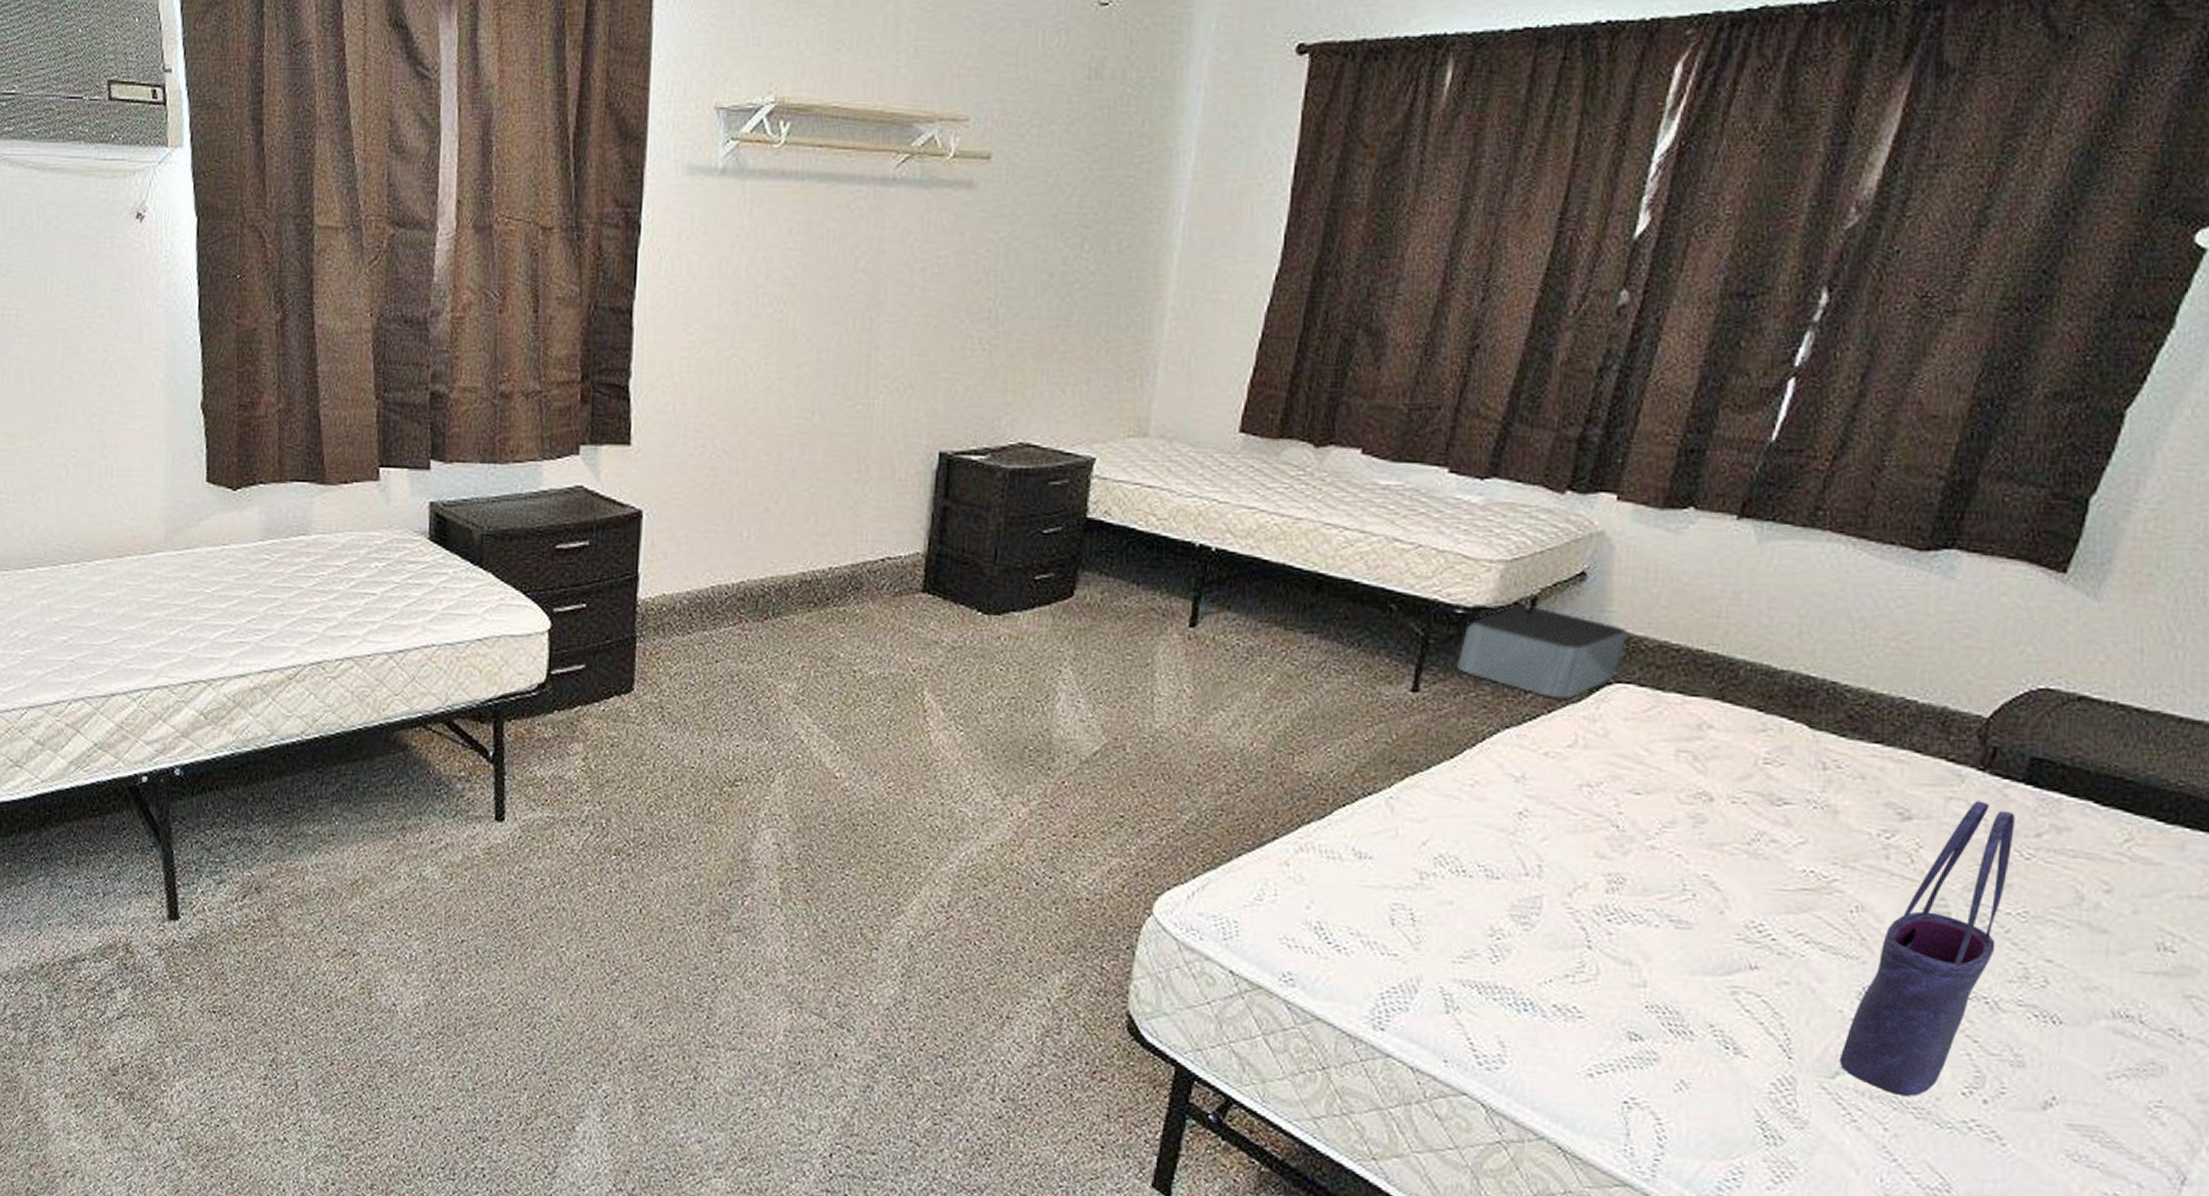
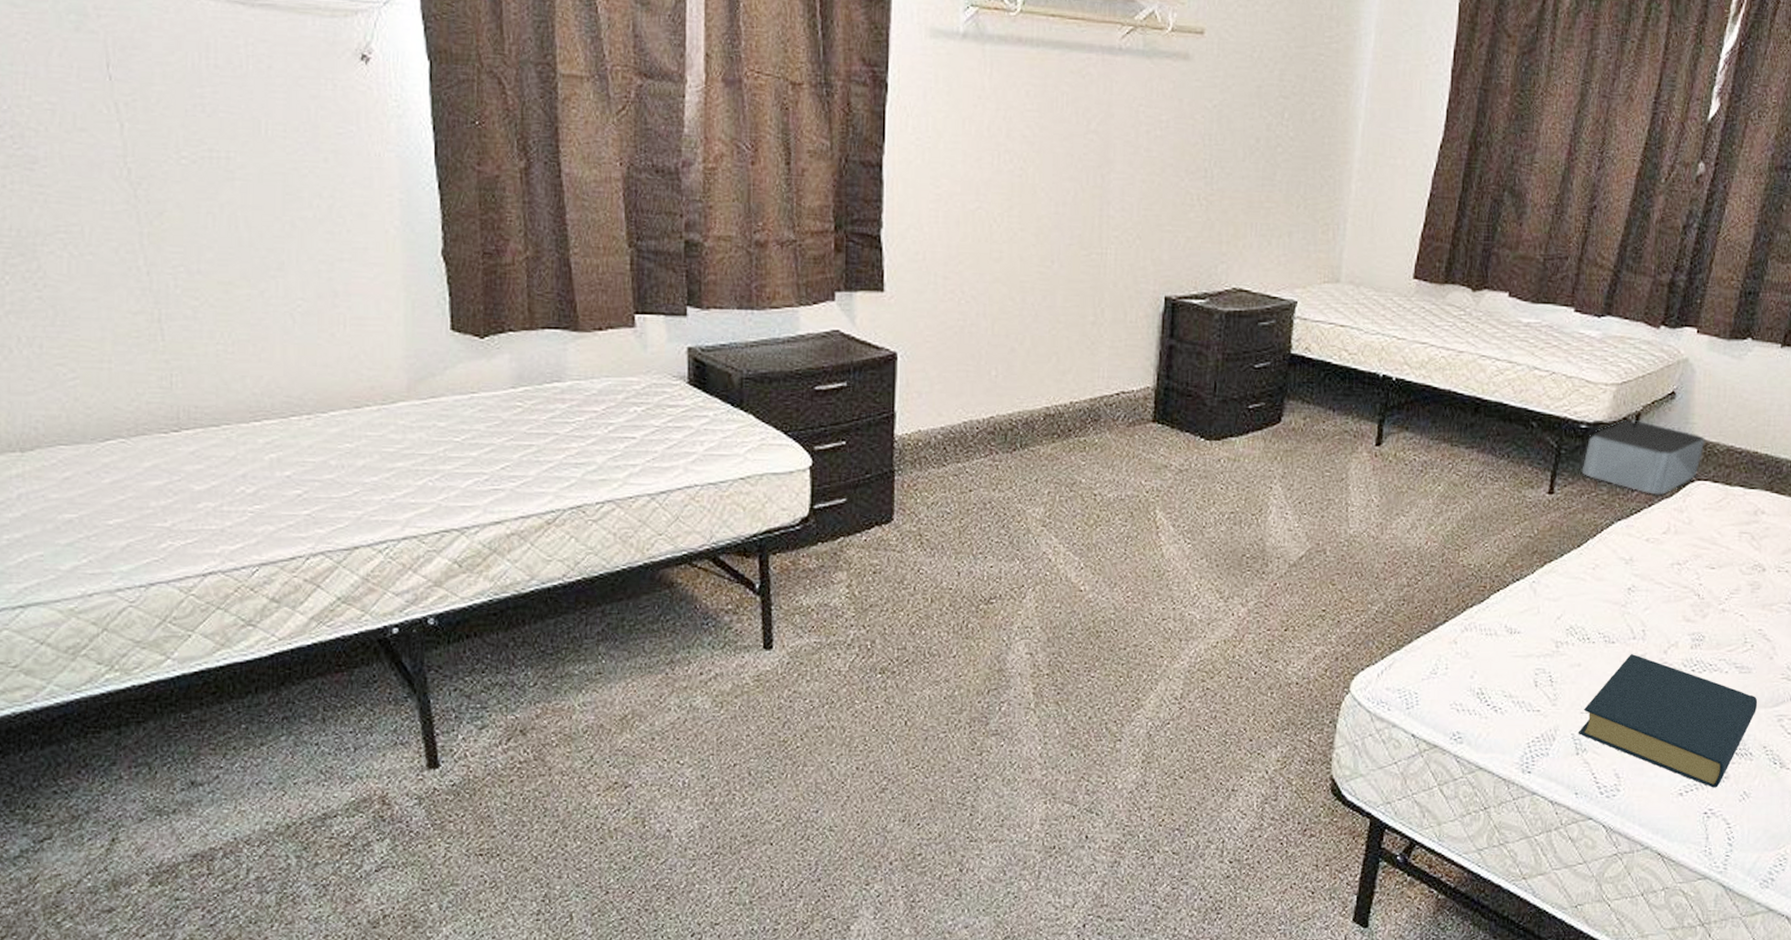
hardback book: none [1448,894,1702,1072] -> present [1578,654,1758,788]

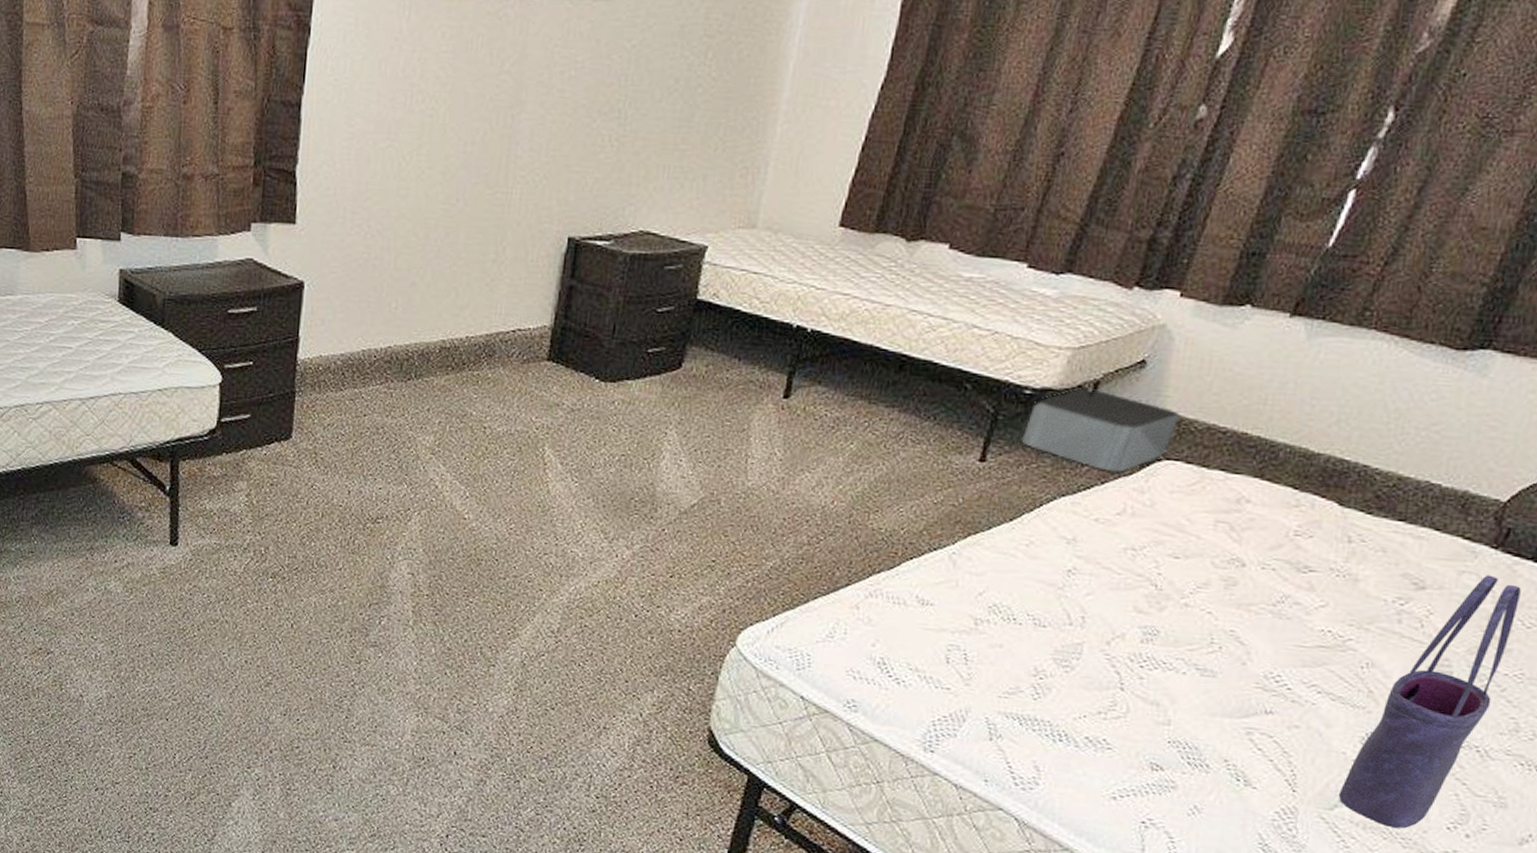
hardback book: present [1578,654,1758,788] -> none [993,641,1222,797]

